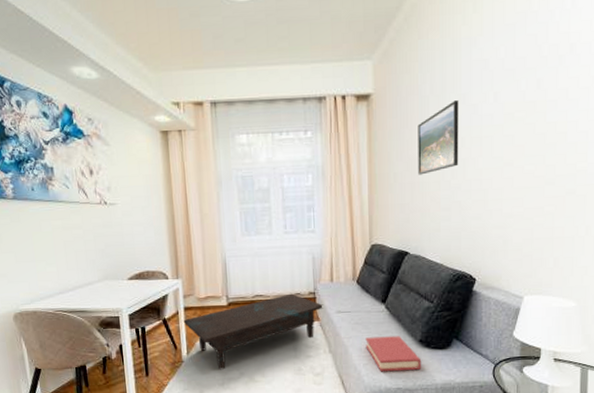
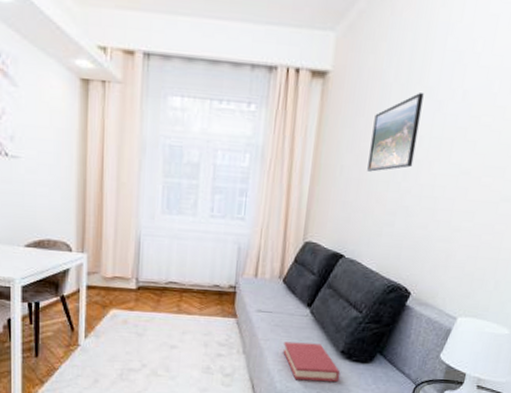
coffee table: present [183,293,323,370] -> none [84,284,243,359]

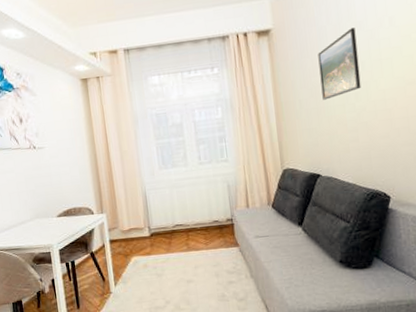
hardback book: present [283,341,341,382] -> none [285,257,345,295]

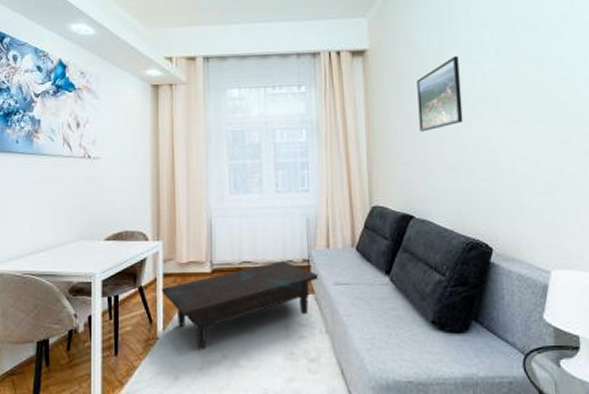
coffee table: none [109,221,242,300] -> present [161,260,319,351]

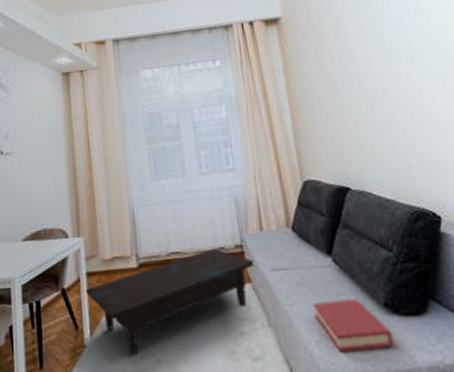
hardback book: none [368,315,436,360] -> present [313,299,395,353]
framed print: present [416,56,463,132] -> none [336,15,391,97]

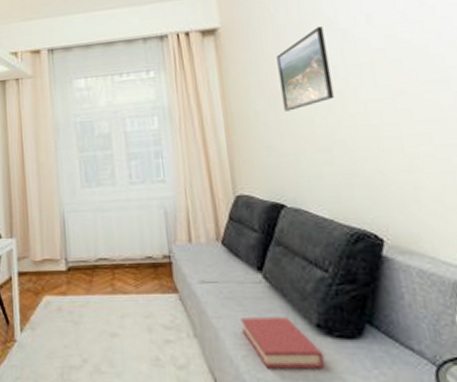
coffee table: present [85,248,255,357] -> none [16,257,182,355]
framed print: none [336,15,391,97] -> present [276,26,335,112]

